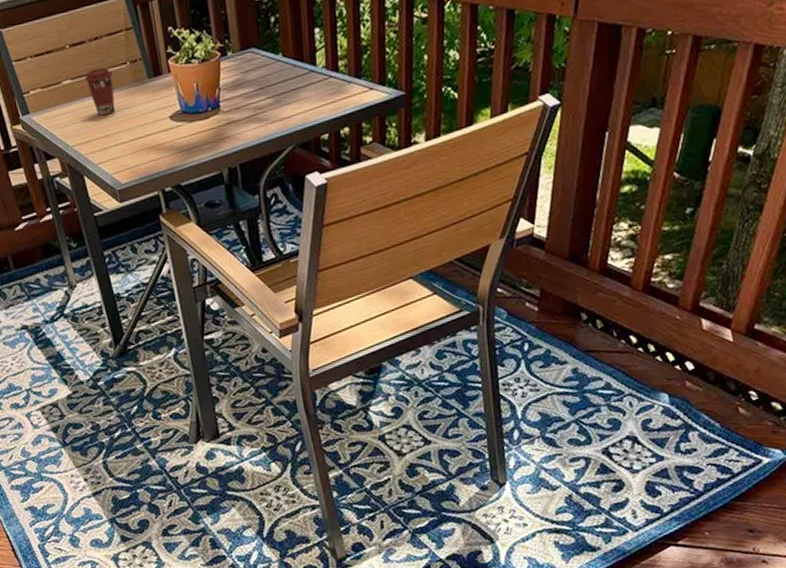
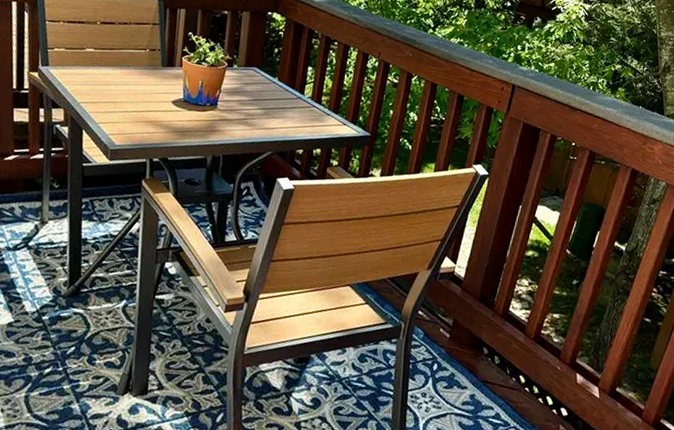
coffee cup: present [84,67,115,116] -> none [106,46,132,86]

